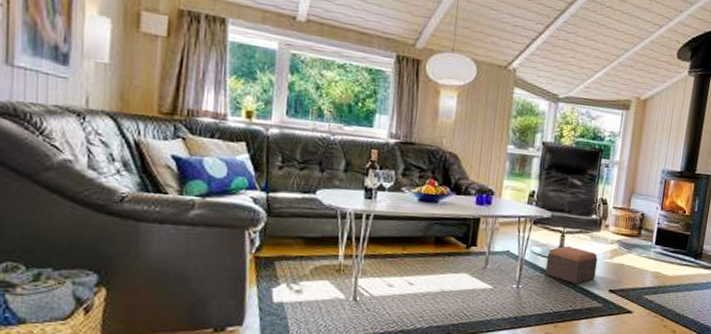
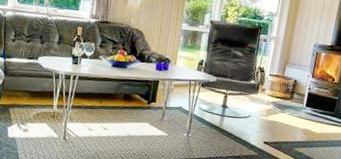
footstool: present [545,246,598,285] -> none [210,105,255,136]

